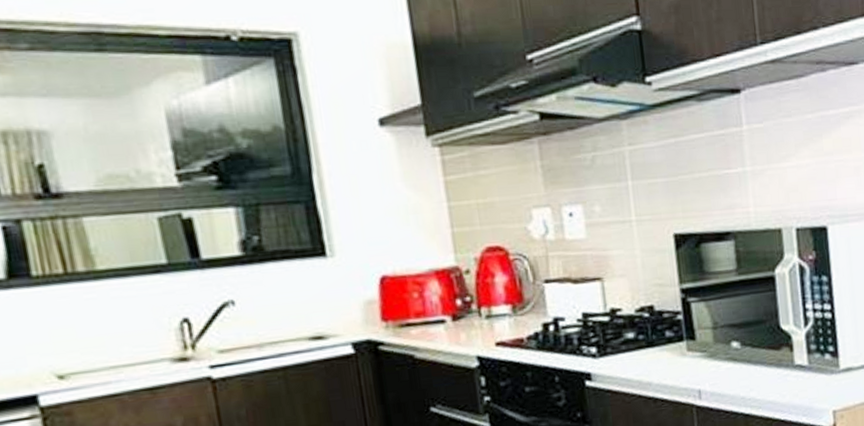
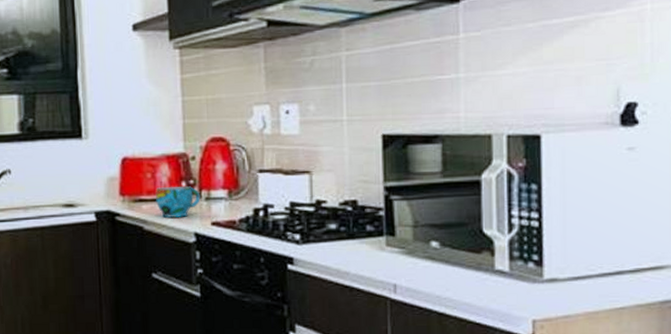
cup: none [425,304,480,342] -> present [155,186,201,218]

